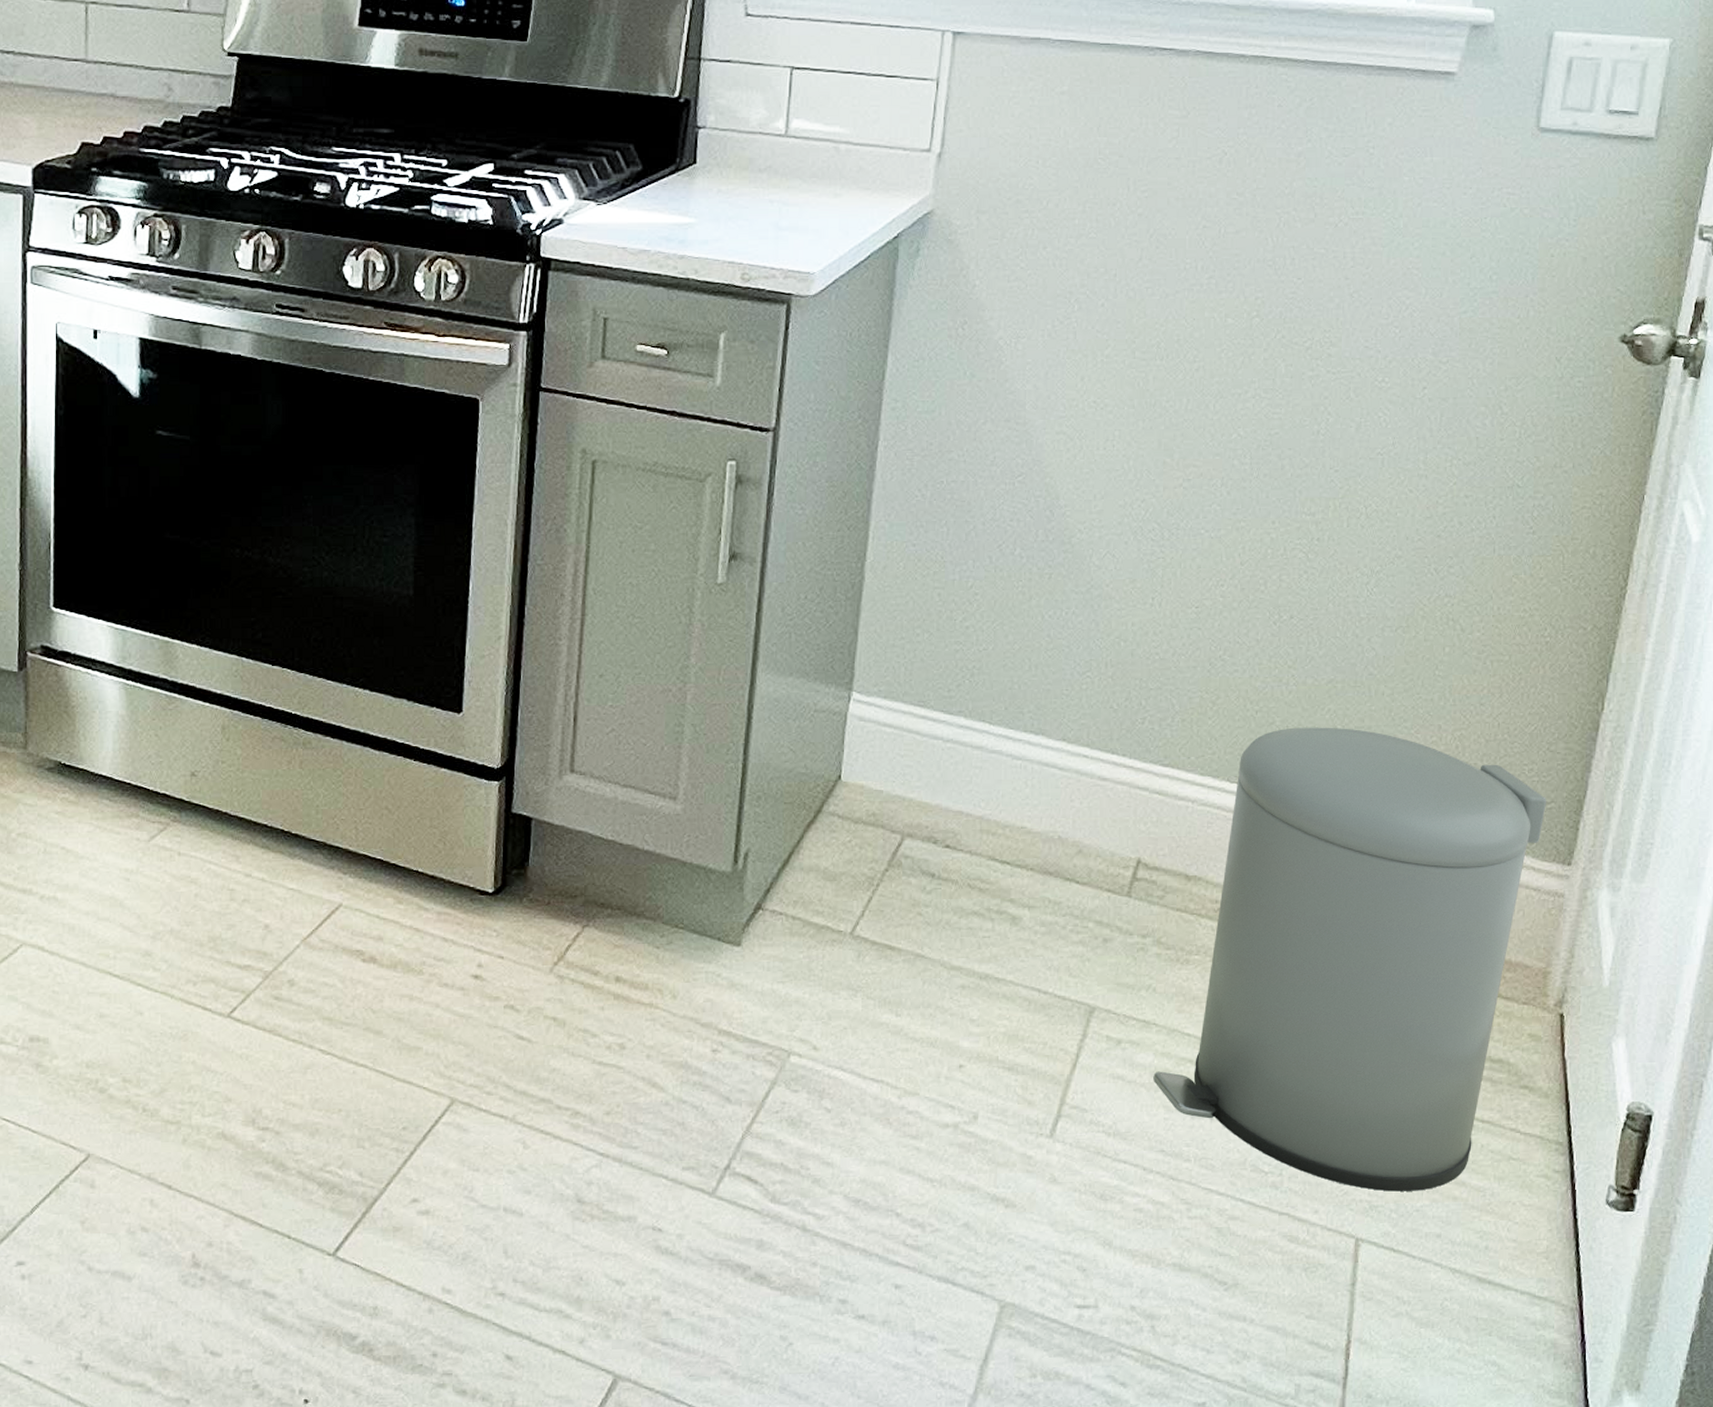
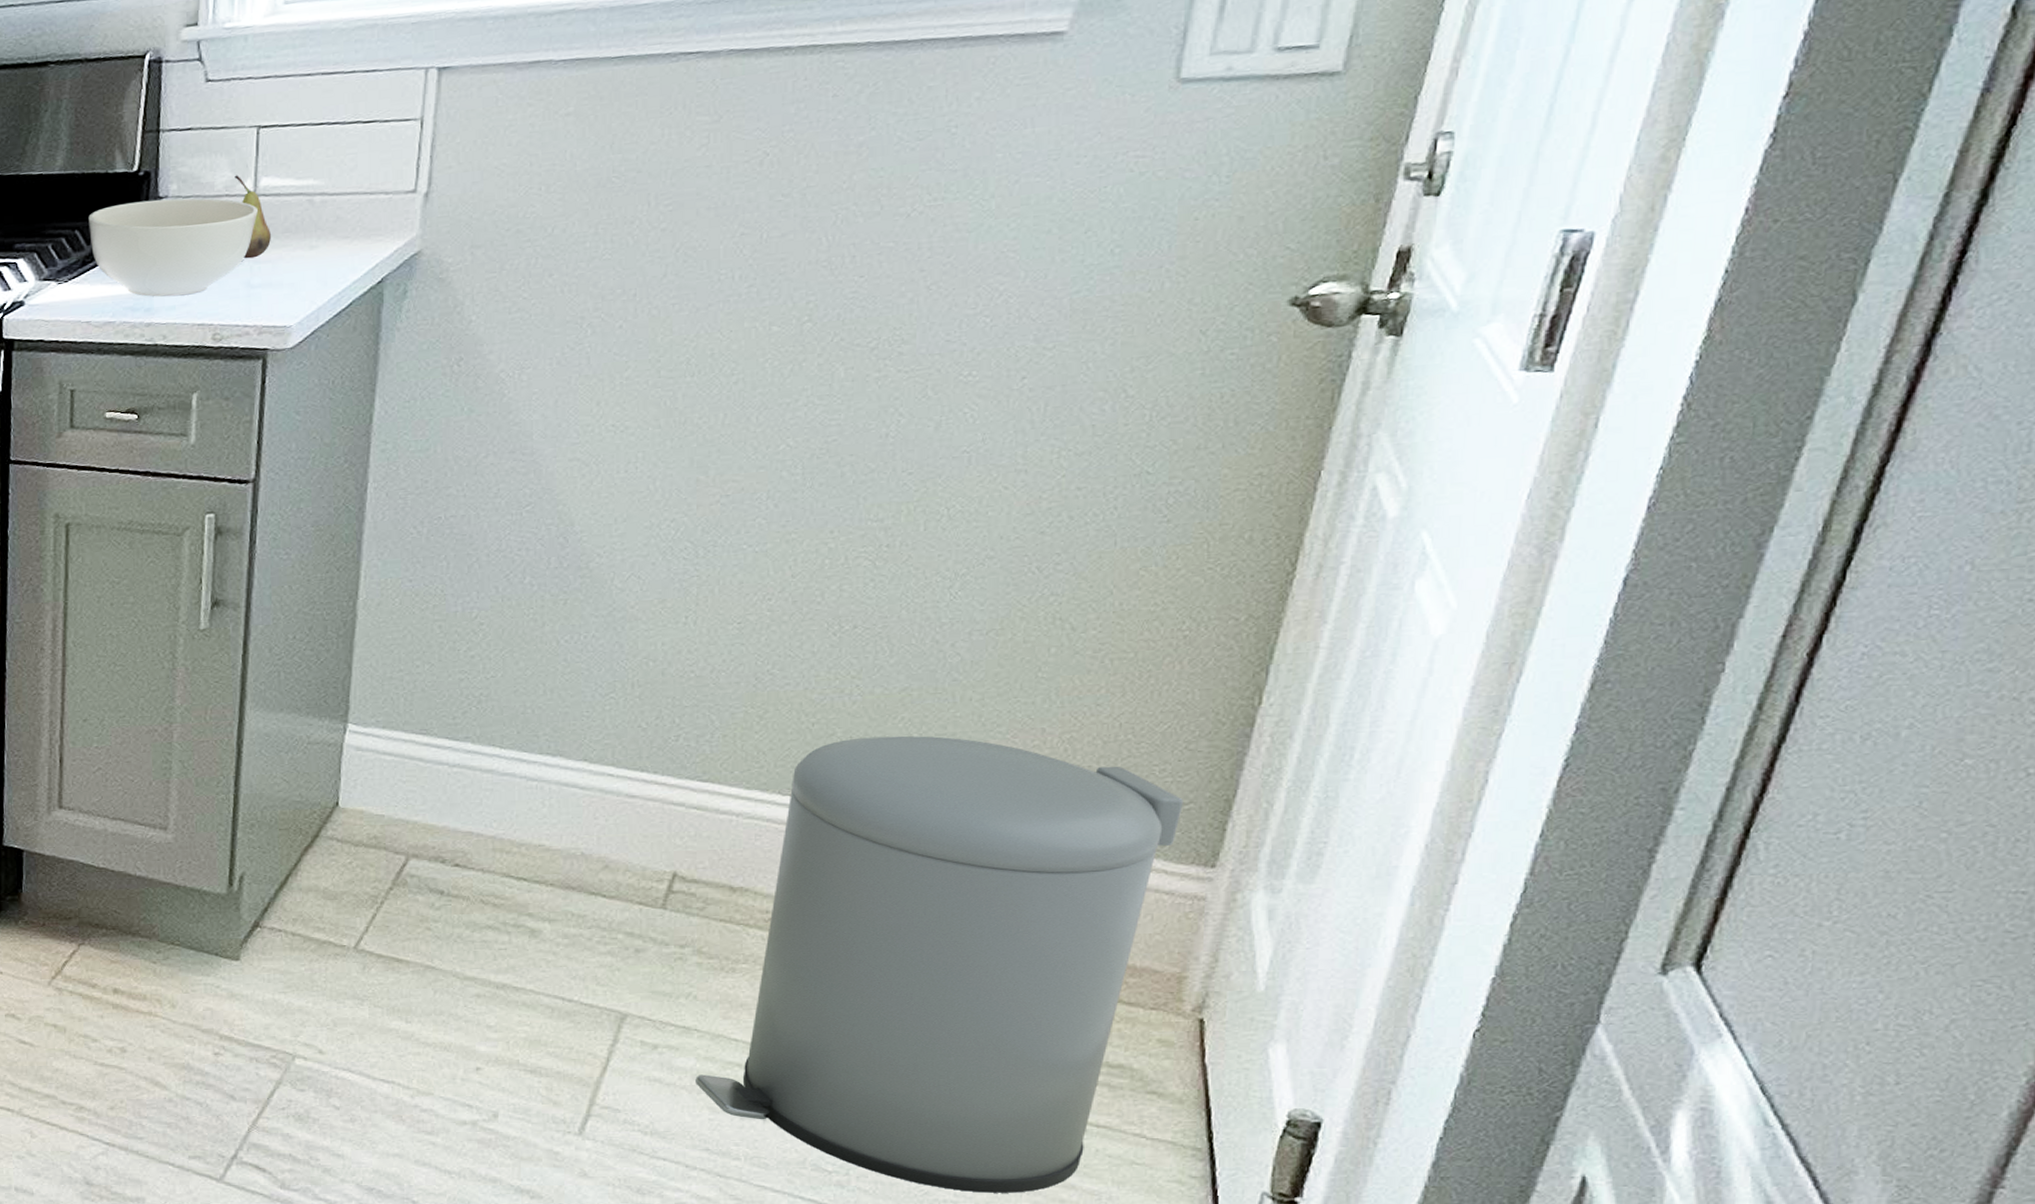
bowl: none [629,129,788,231] -> present [88,198,258,297]
fruit: none [768,113,799,200] -> present [234,175,271,259]

